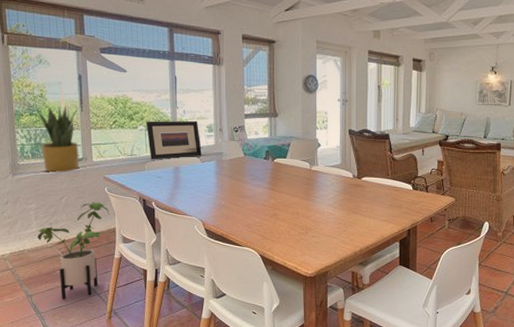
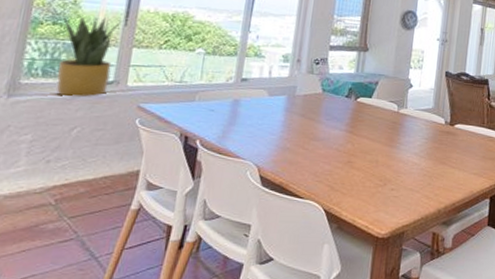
house plant: present [37,202,110,300] -> none [23,136,136,266]
picture frame: present [146,120,202,160] -> none [204,44,273,90]

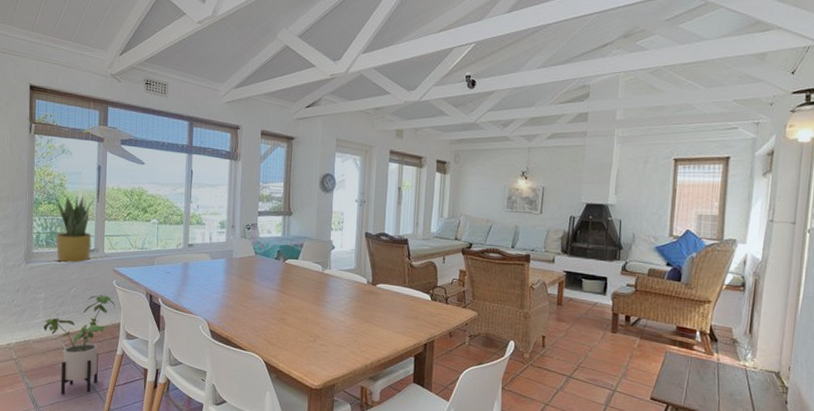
house plant: none [23,136,136,266] -> present [43,295,116,395]

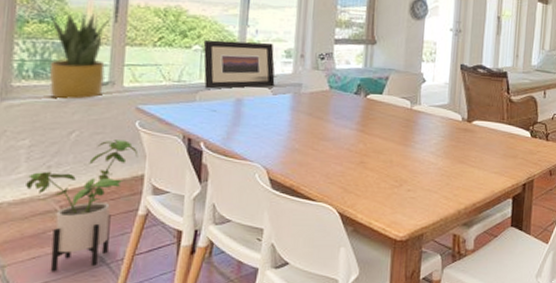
picture frame: none [159,214,213,255] -> present [203,40,275,89]

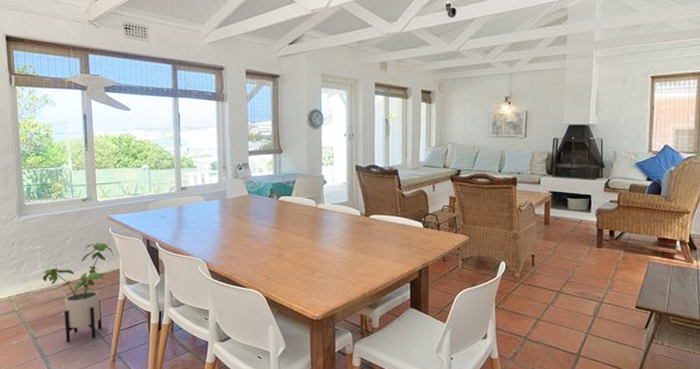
planter: present [49,13,110,100] -> none [41,145,84,213]
picture frame: present [203,40,275,89] -> none [149,158,206,199]

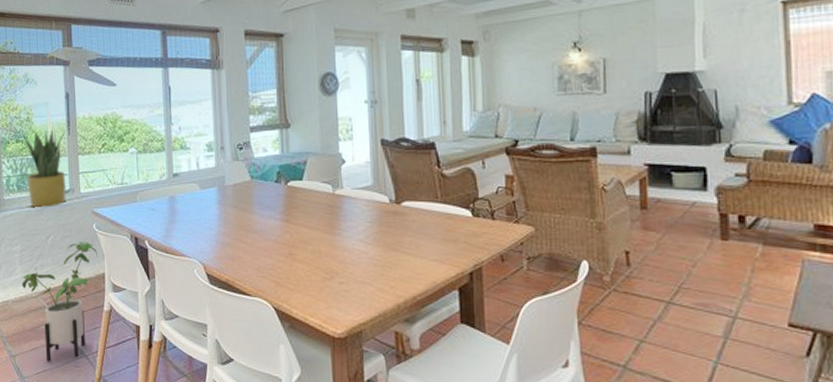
planter: none [41,145,84,213] -> present [22,129,66,208]

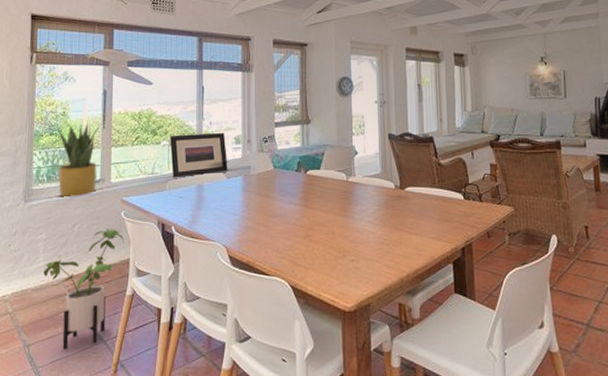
picture frame: none [137,138,201,189] -> present [169,132,228,178]

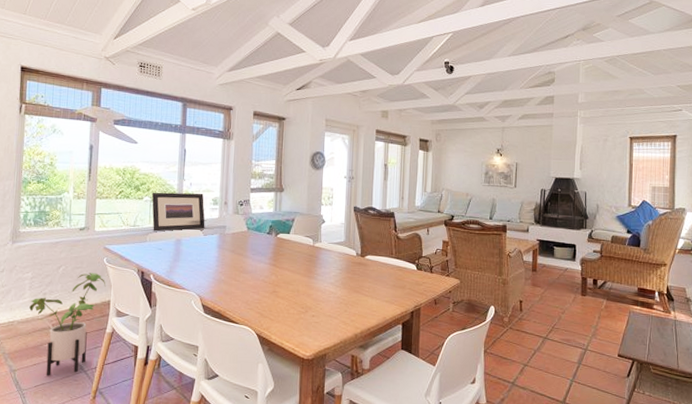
planter: present [56,123,100,198] -> none [44,174,86,242]

